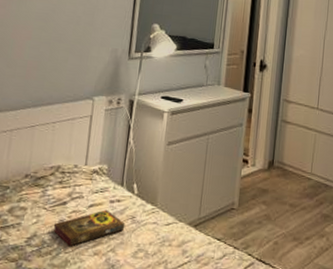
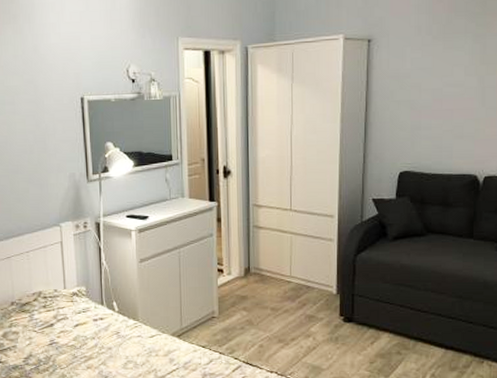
book: present [54,210,125,246] -> none [46,328,112,362]

